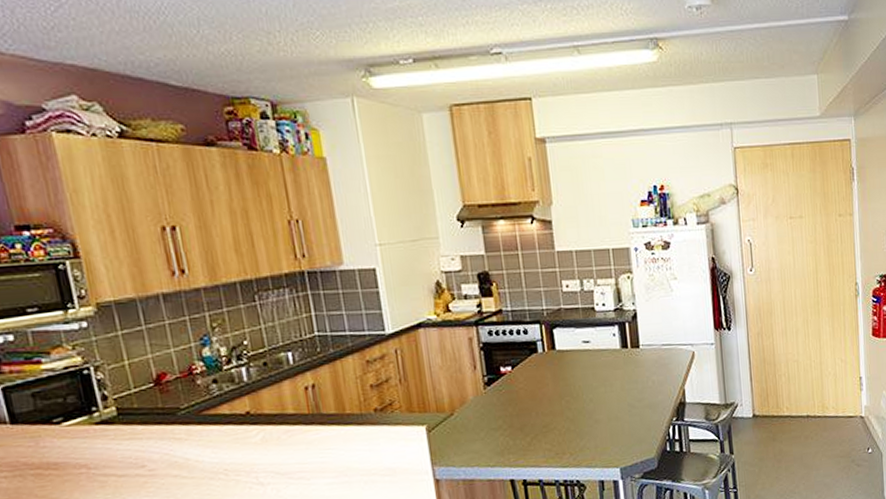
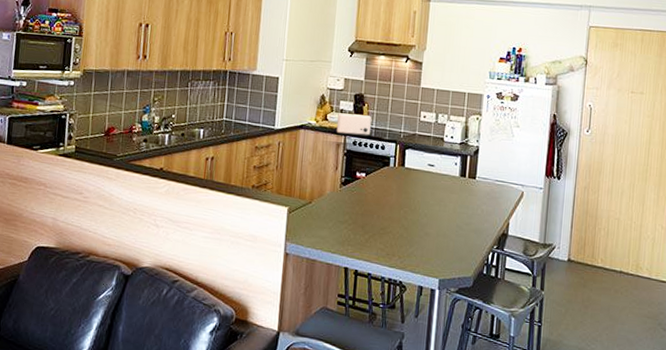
toaster: none [461,296,507,327] -> present [336,113,373,138]

